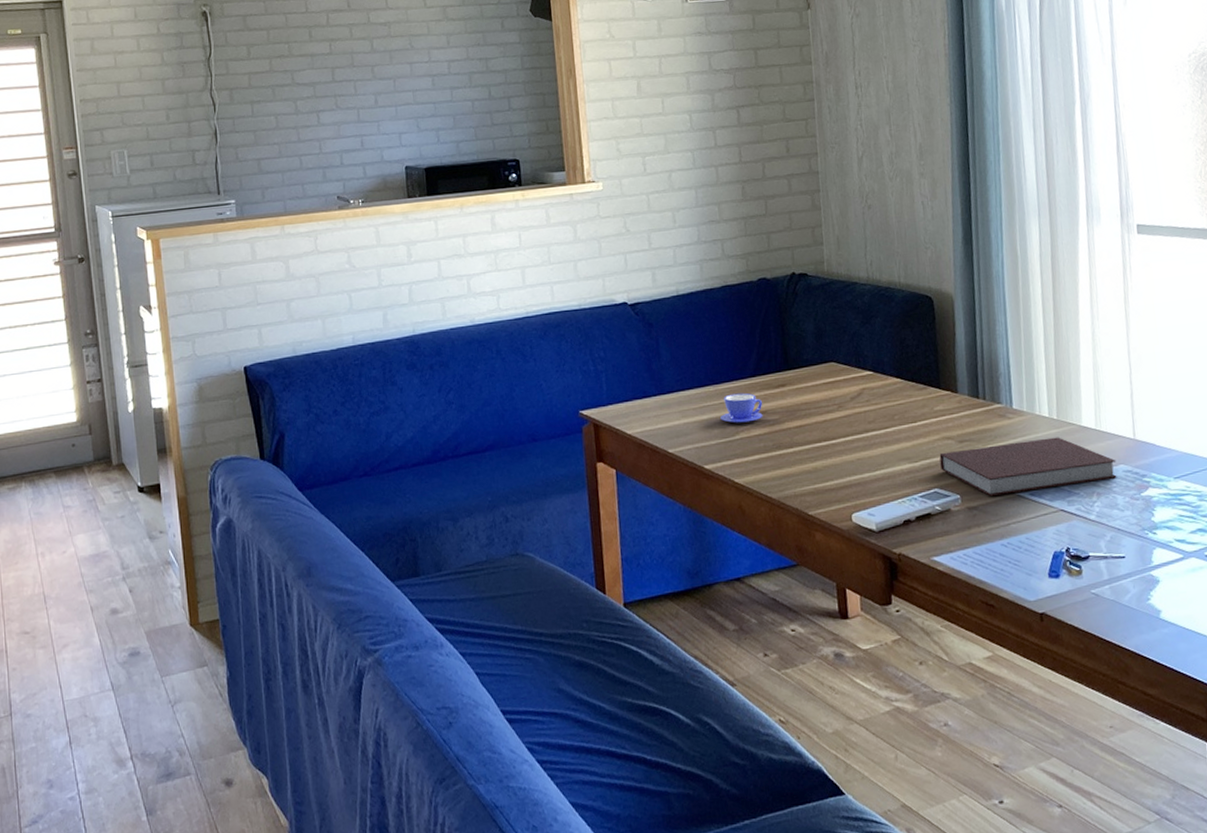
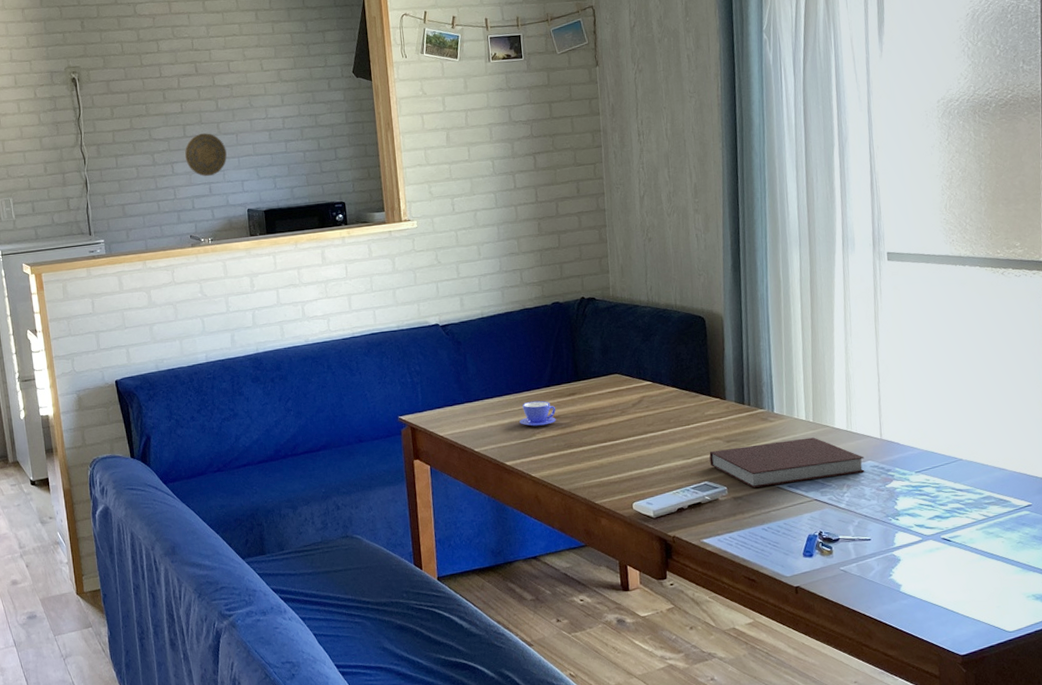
decorative plate: none [332,77,382,128] -> present [184,133,227,177]

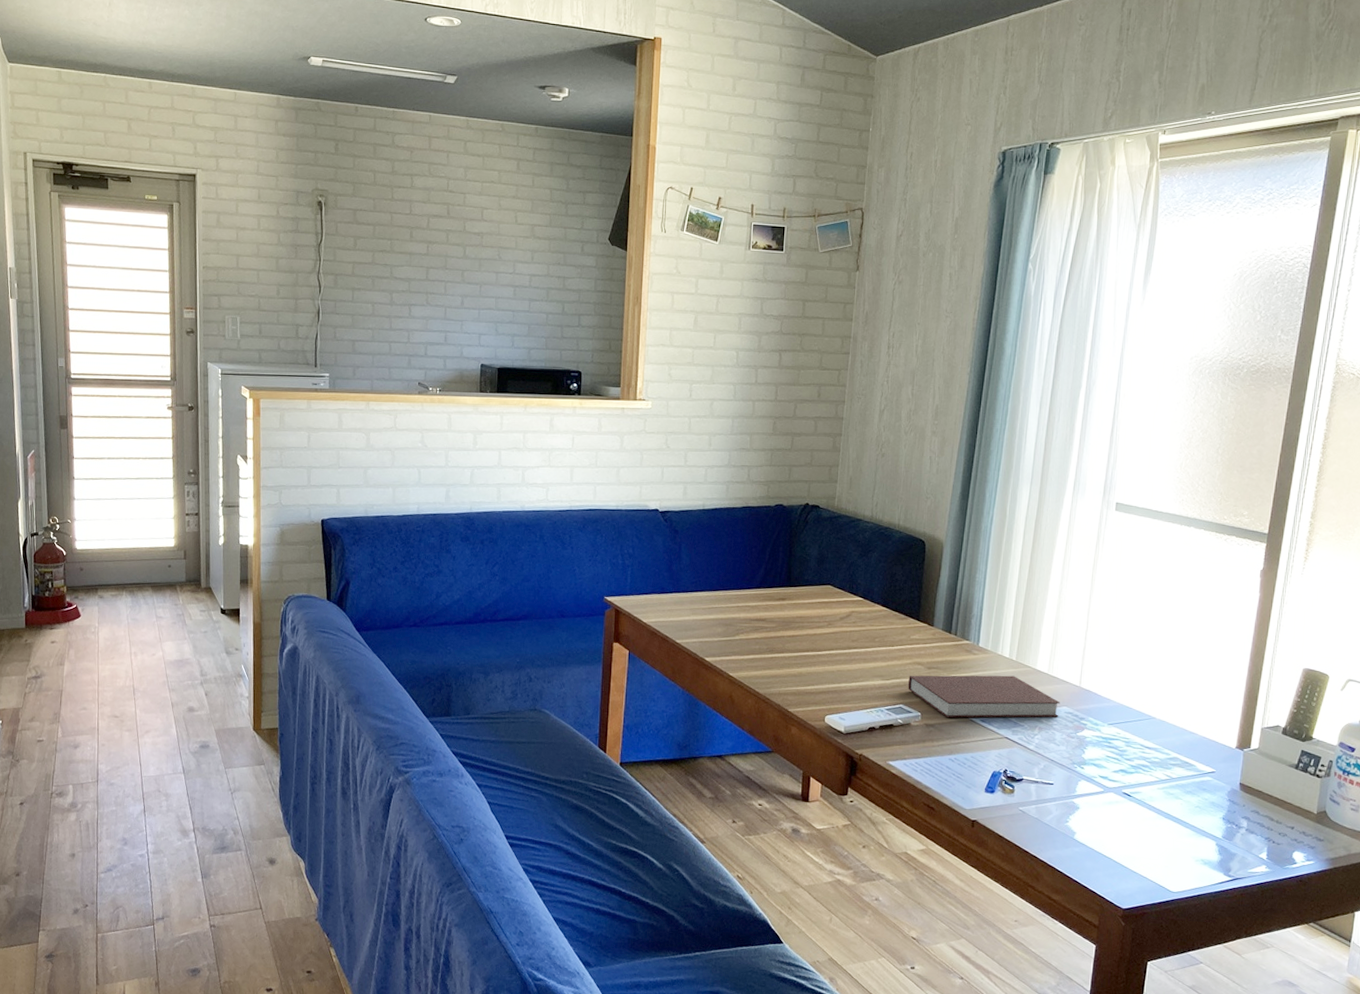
decorative plate: present [184,133,227,177] -> none [424,279,468,325]
teacup: present [519,400,556,427] -> none [725,600,764,626]

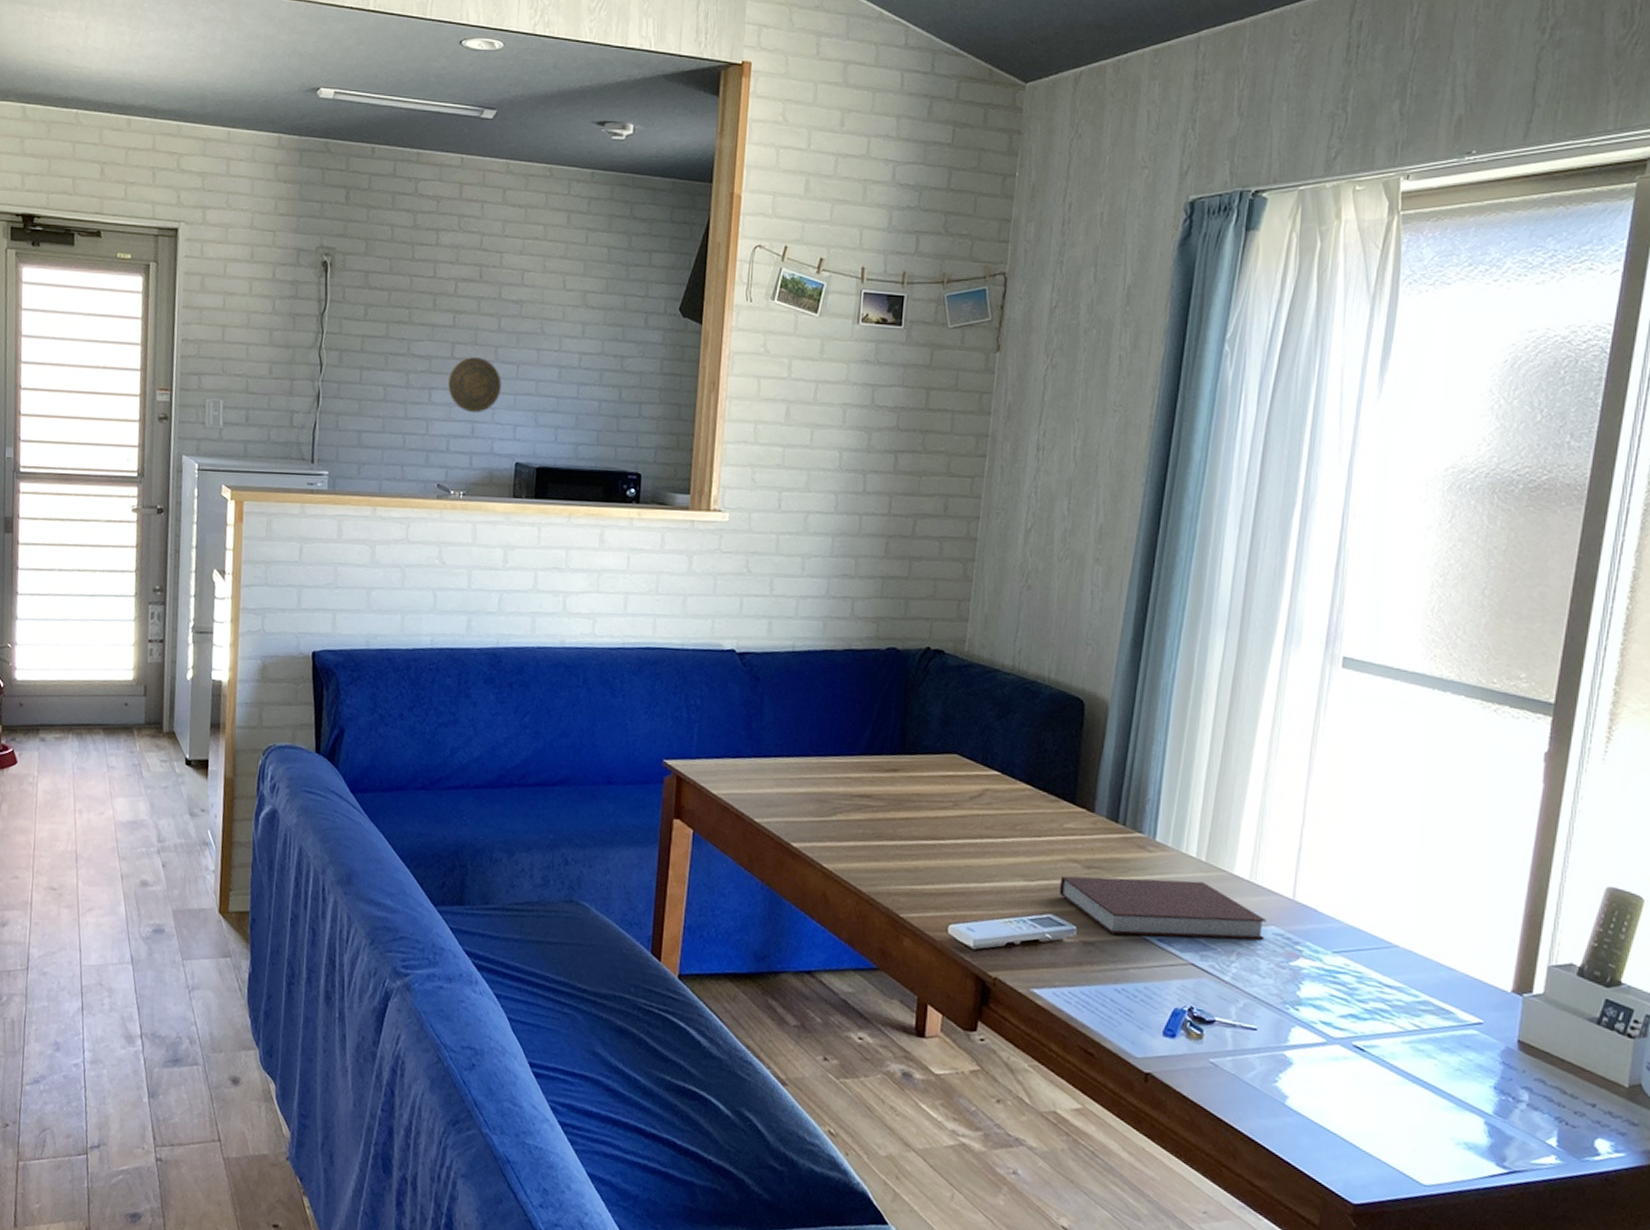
decorative plate: none [424,279,468,325] -> present [447,357,502,413]

